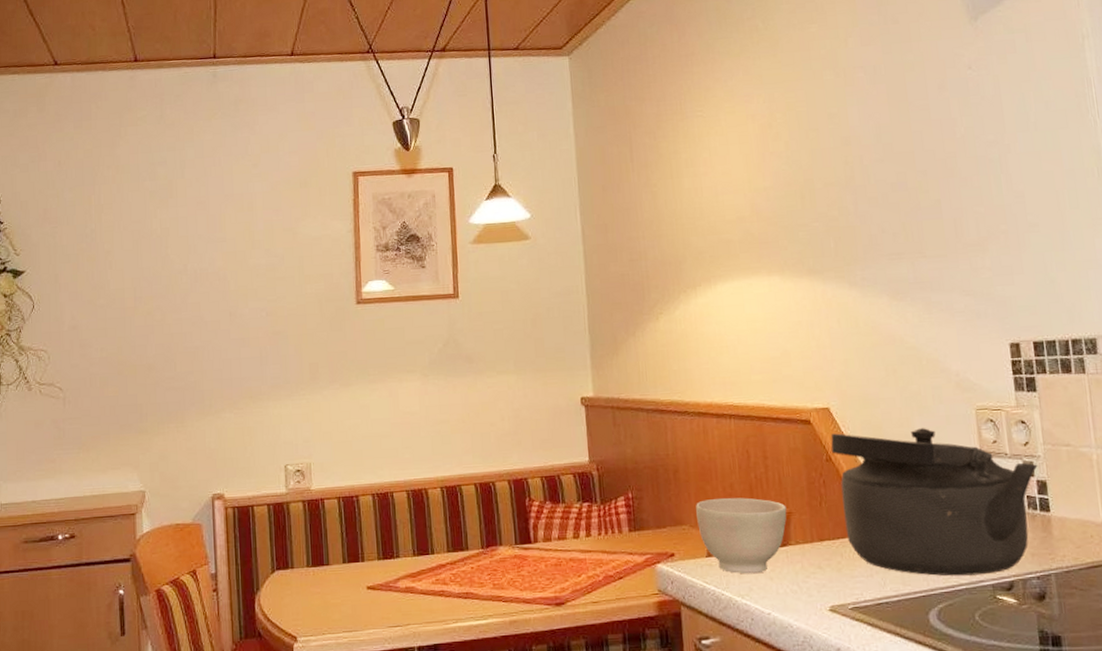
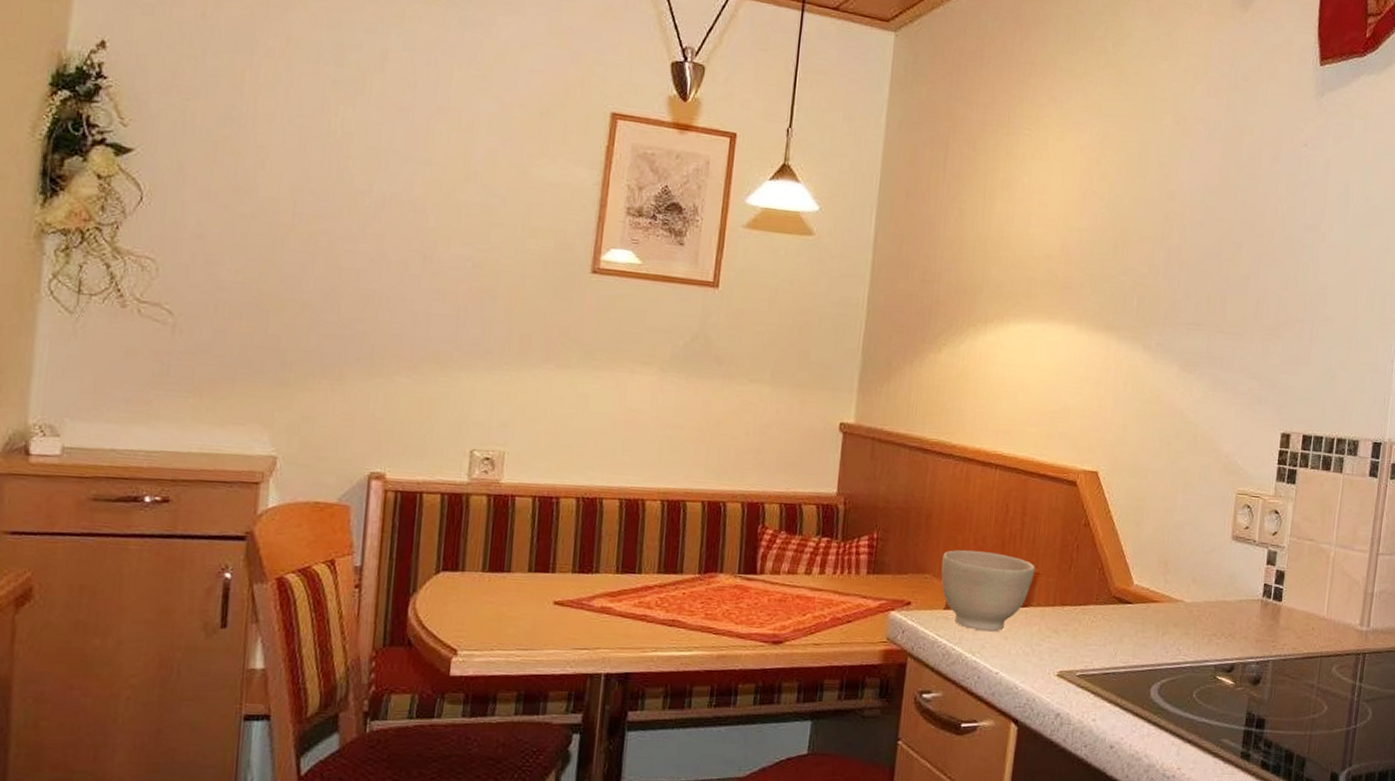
kettle: present [830,428,1038,576] -> none [1089,498,1280,655]

